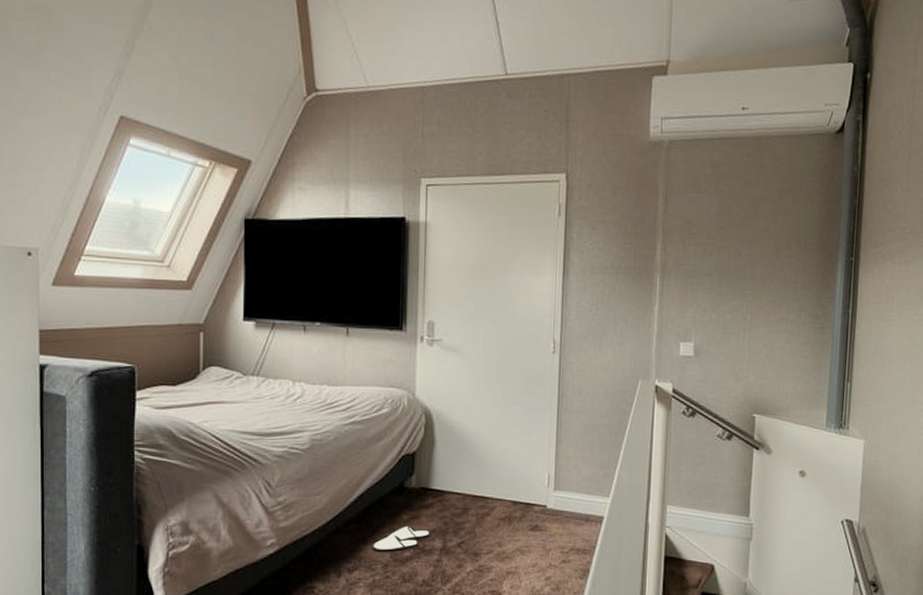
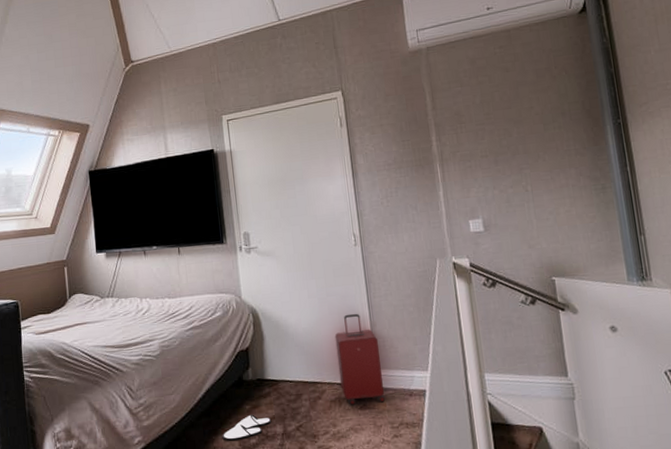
suitcase: none [513,427,562,525] -> present [334,313,386,405]

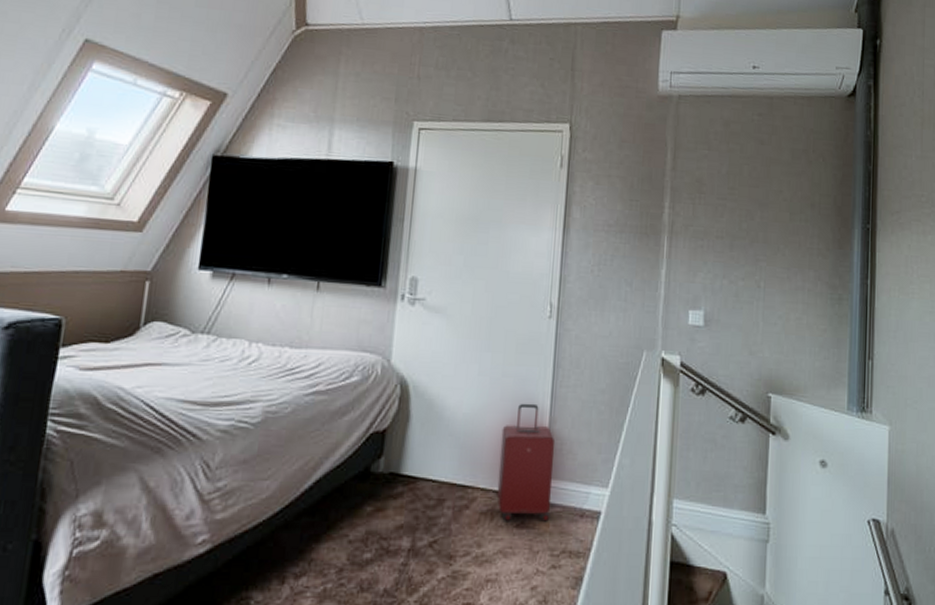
slippers: present [222,414,271,441] -> none [325,519,397,553]

